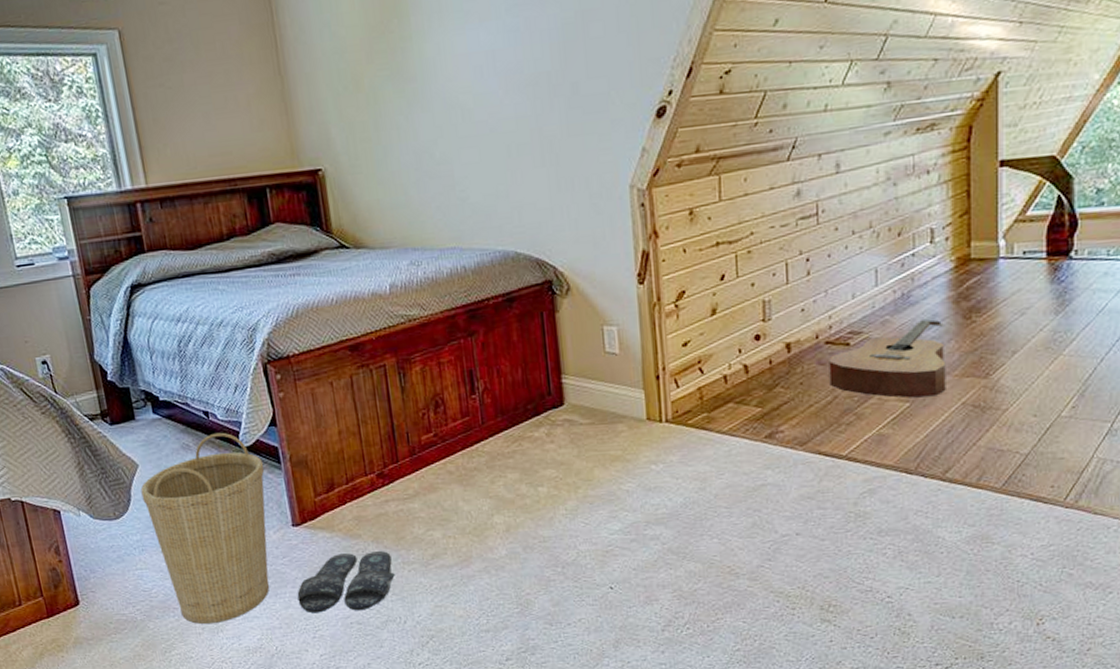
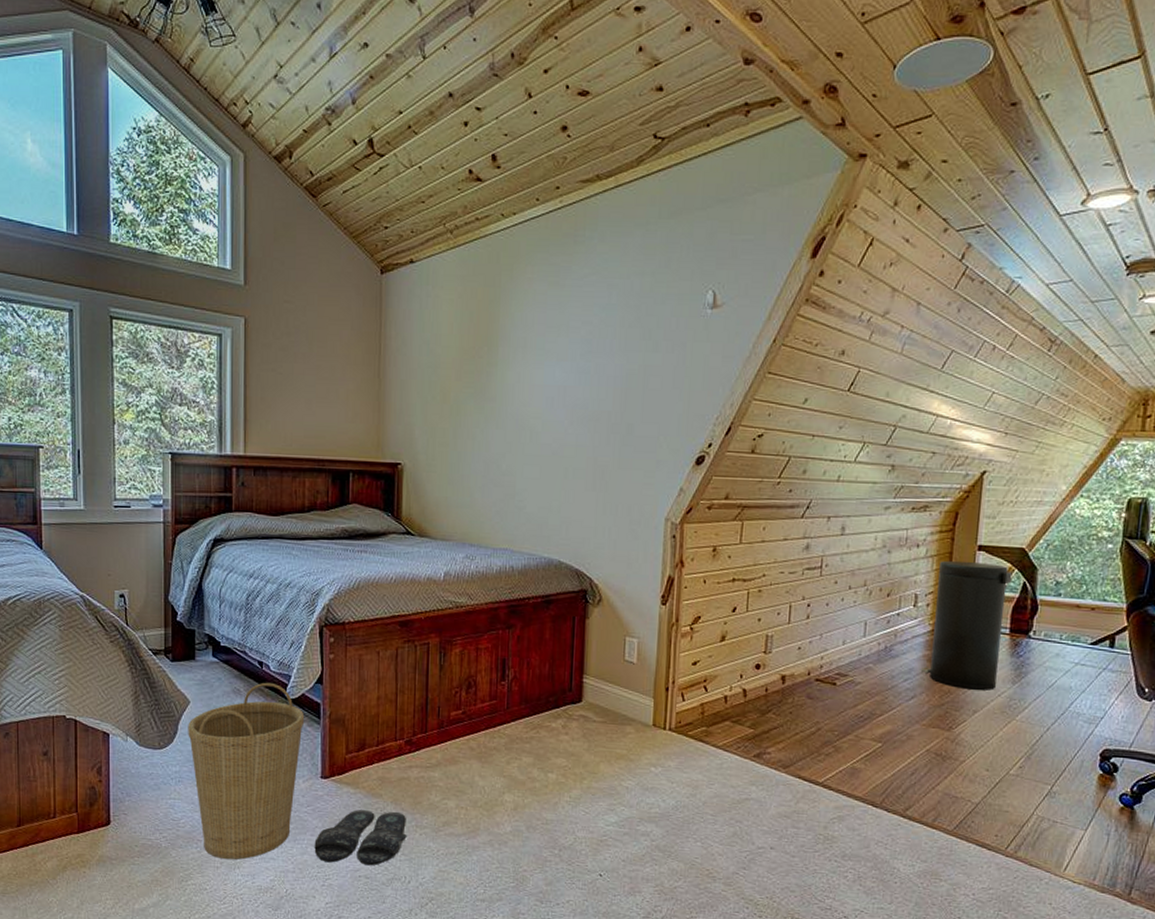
guitar: present [829,319,946,398] -> none [815,672,918,741]
pedal bin: none [945,179,1044,329] -> present [920,560,1013,690]

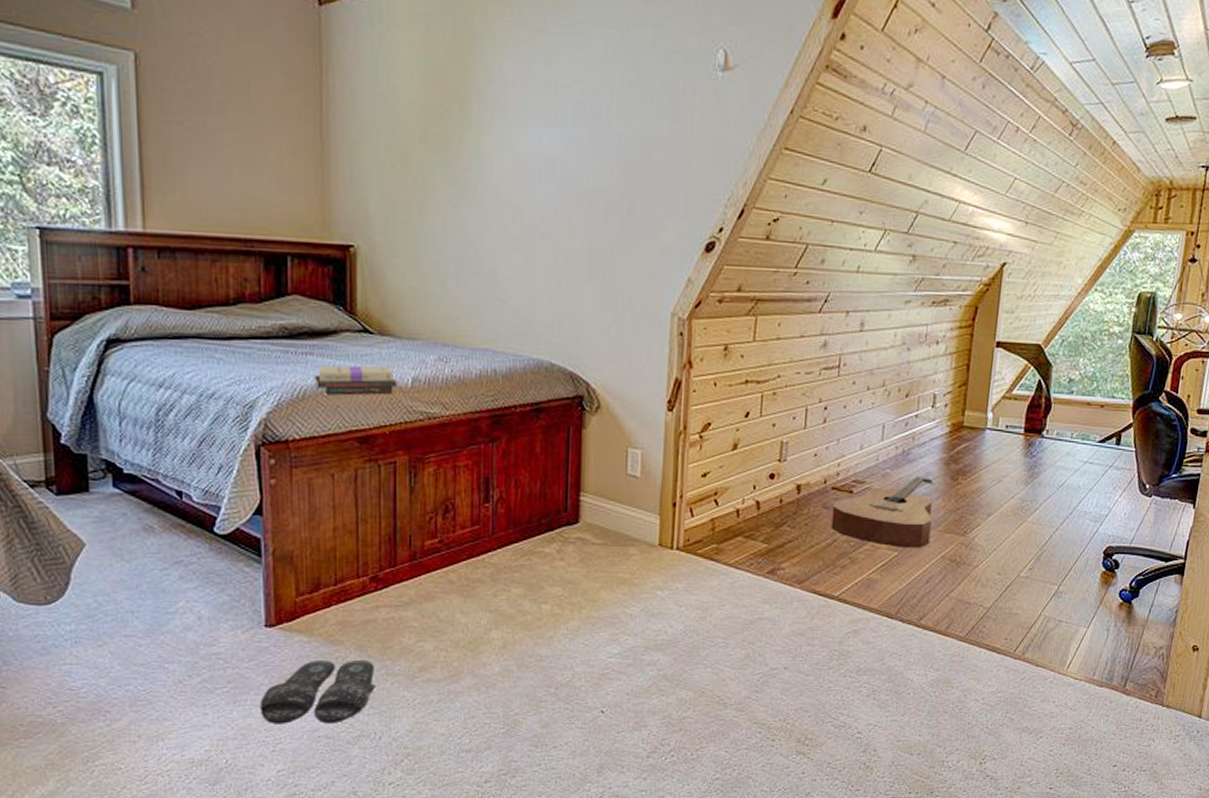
basket: present [188,682,305,860] -> none [84,516,241,730]
books: none [367,561,432,587] -> present [314,365,397,396]
guitar: none [815,672,918,741] -> present [831,477,934,548]
pedal bin: present [920,560,1013,690] -> none [937,357,1029,492]

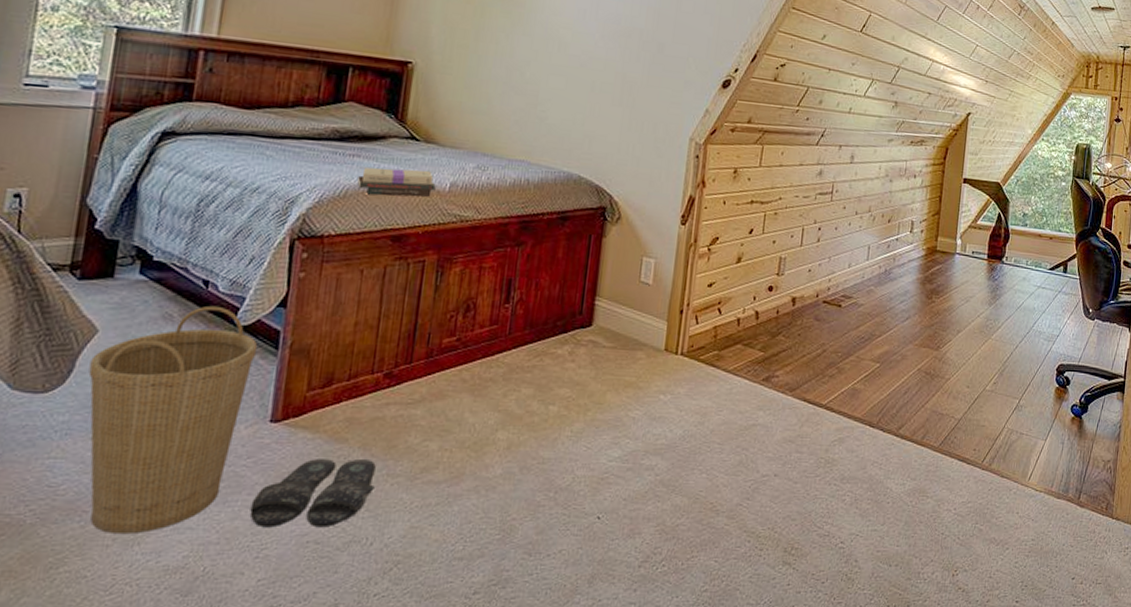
basket: none [84,516,241,730] -> present [88,305,258,533]
guitar: present [831,477,934,548] -> none [821,294,912,361]

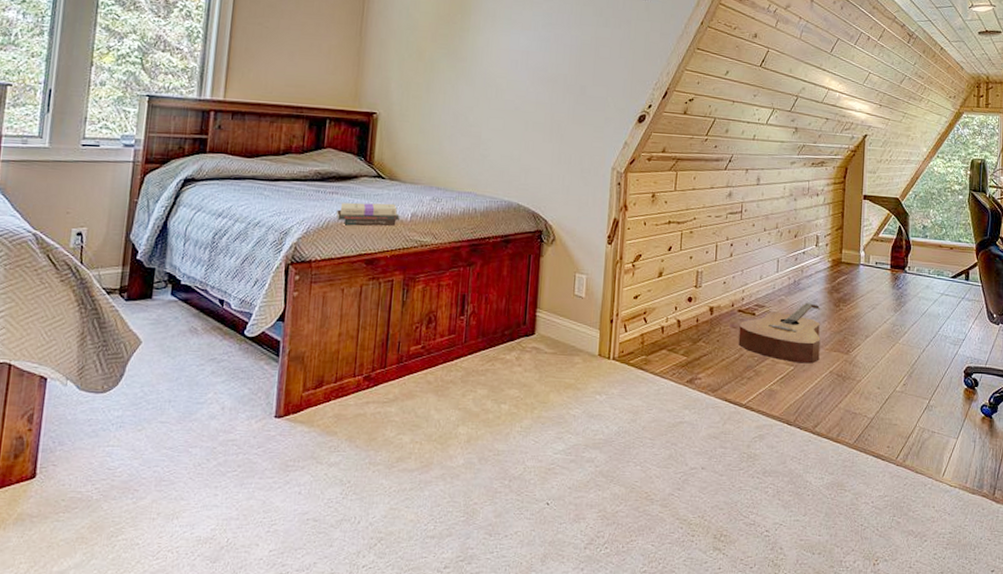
basket: present [88,305,258,533] -> none [135,320,263,509]
slippers: present [250,459,376,528] -> none [261,449,360,508]
guitar: none [821,294,912,361] -> present [738,303,821,364]

